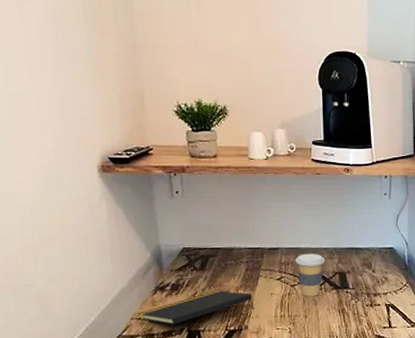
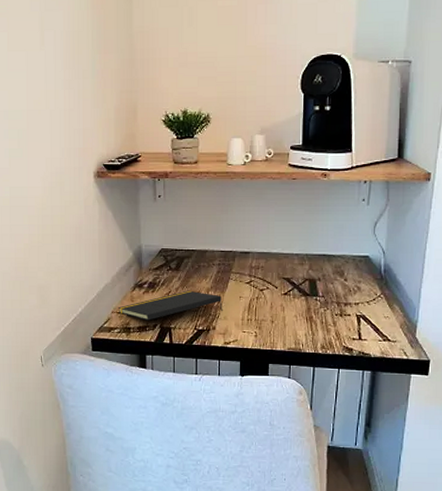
coffee cup: present [295,253,325,297] -> none [265,258,296,302]

